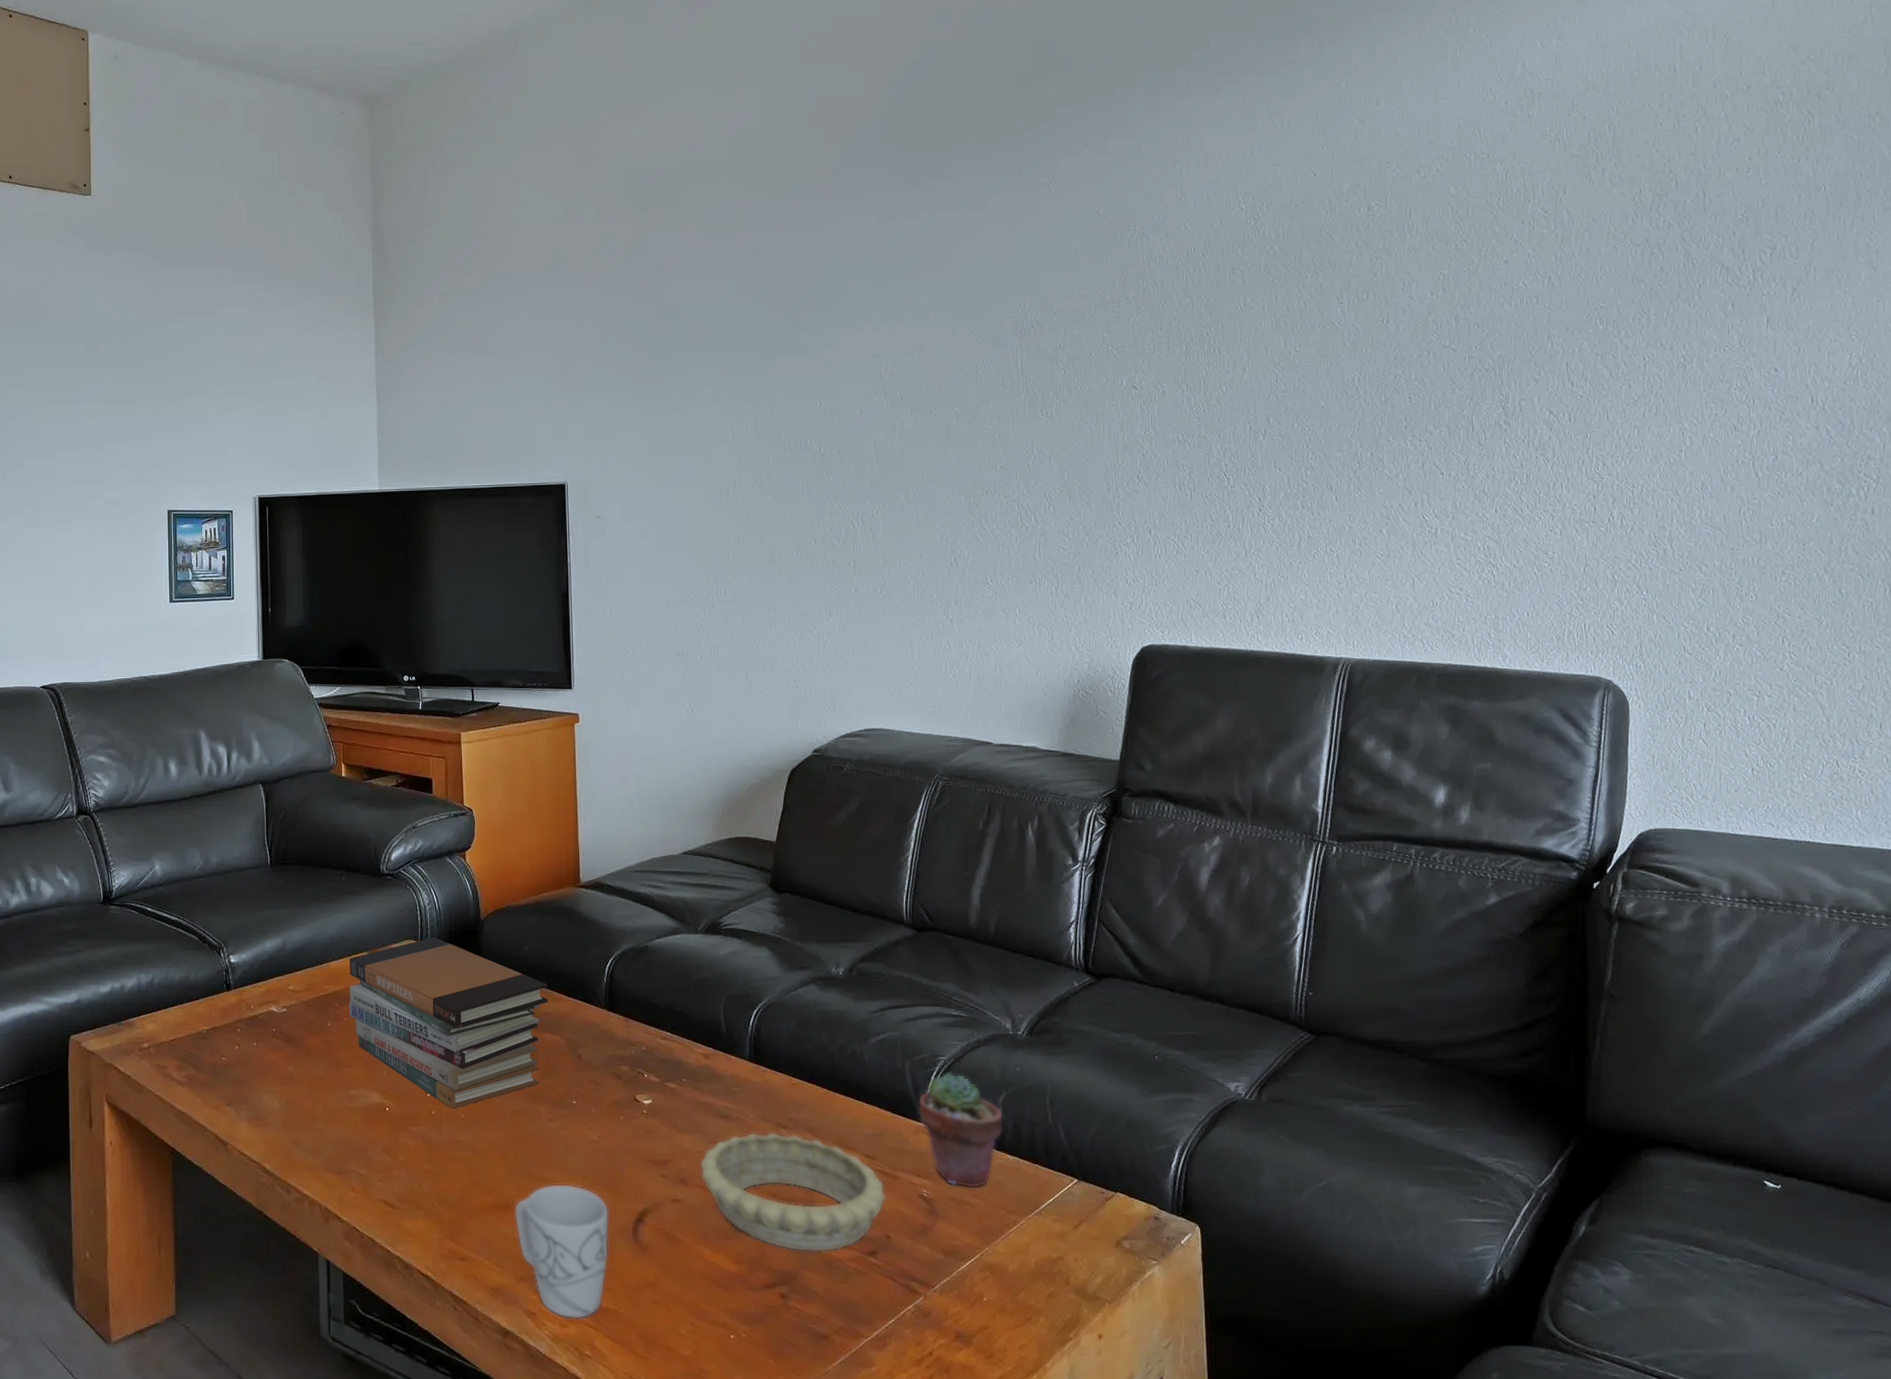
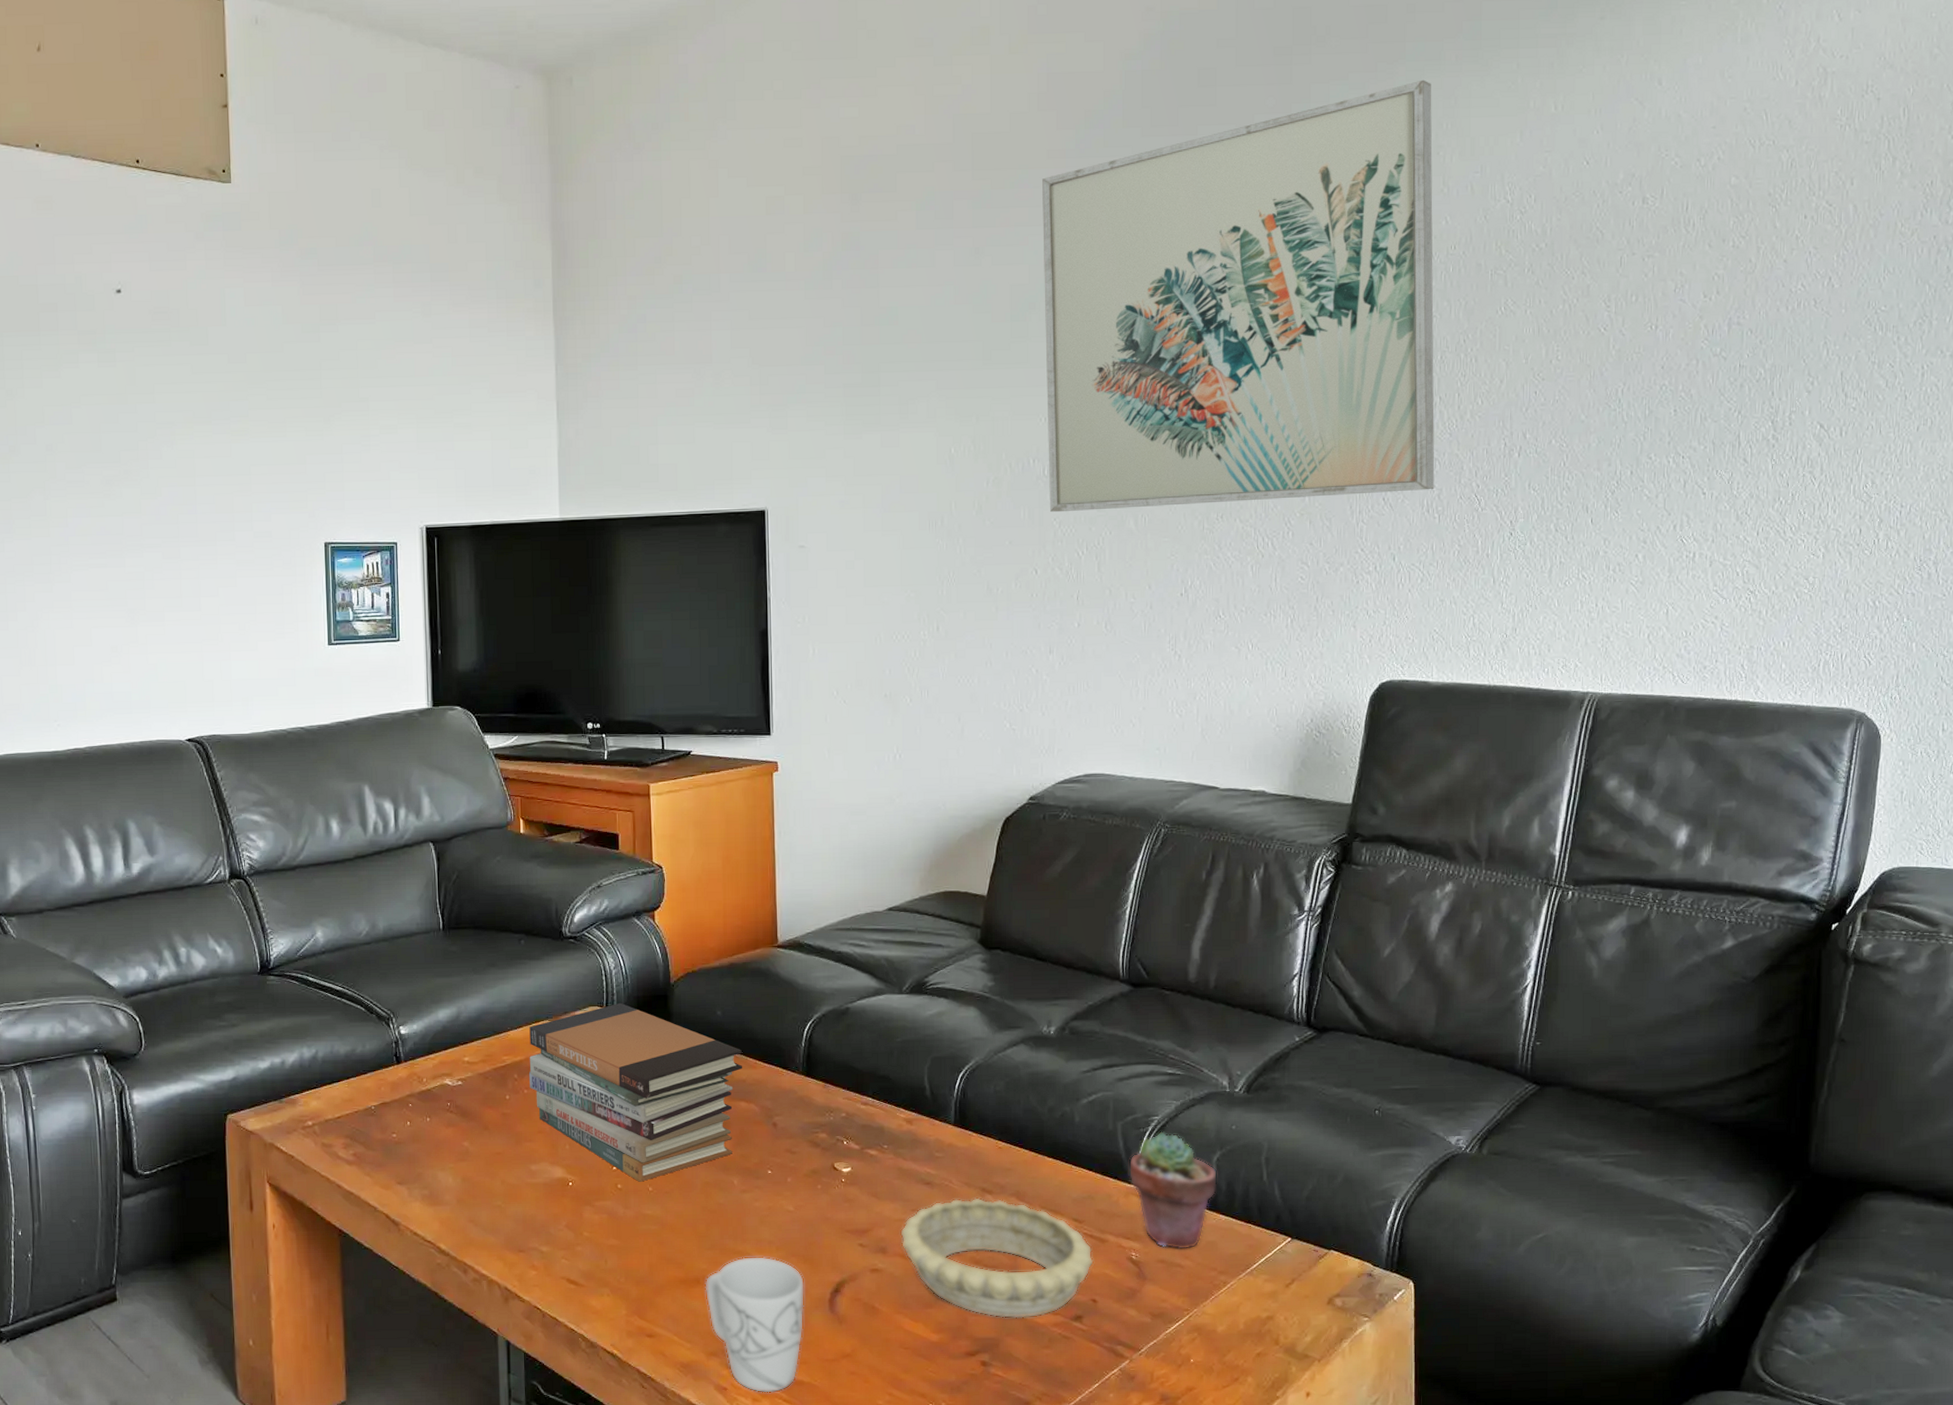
wall art: none [813,102,1186,488] -> present [1042,79,1435,513]

